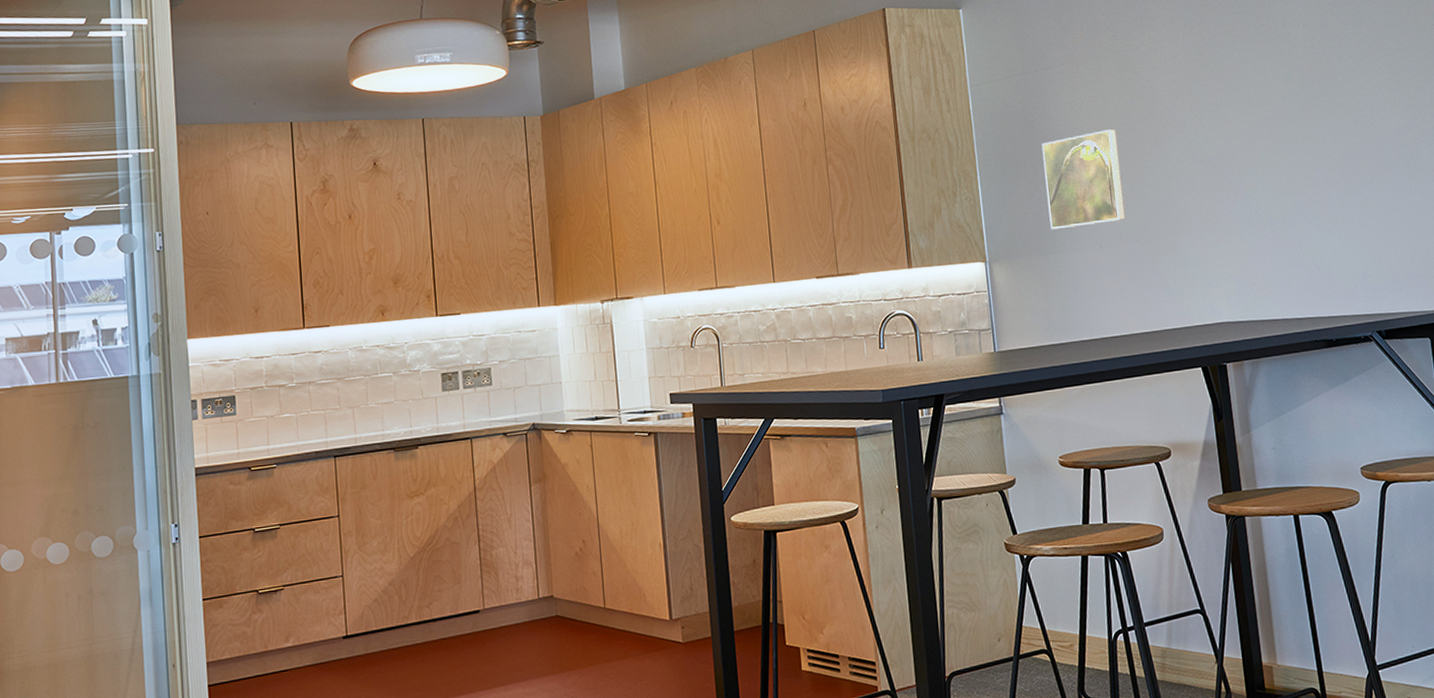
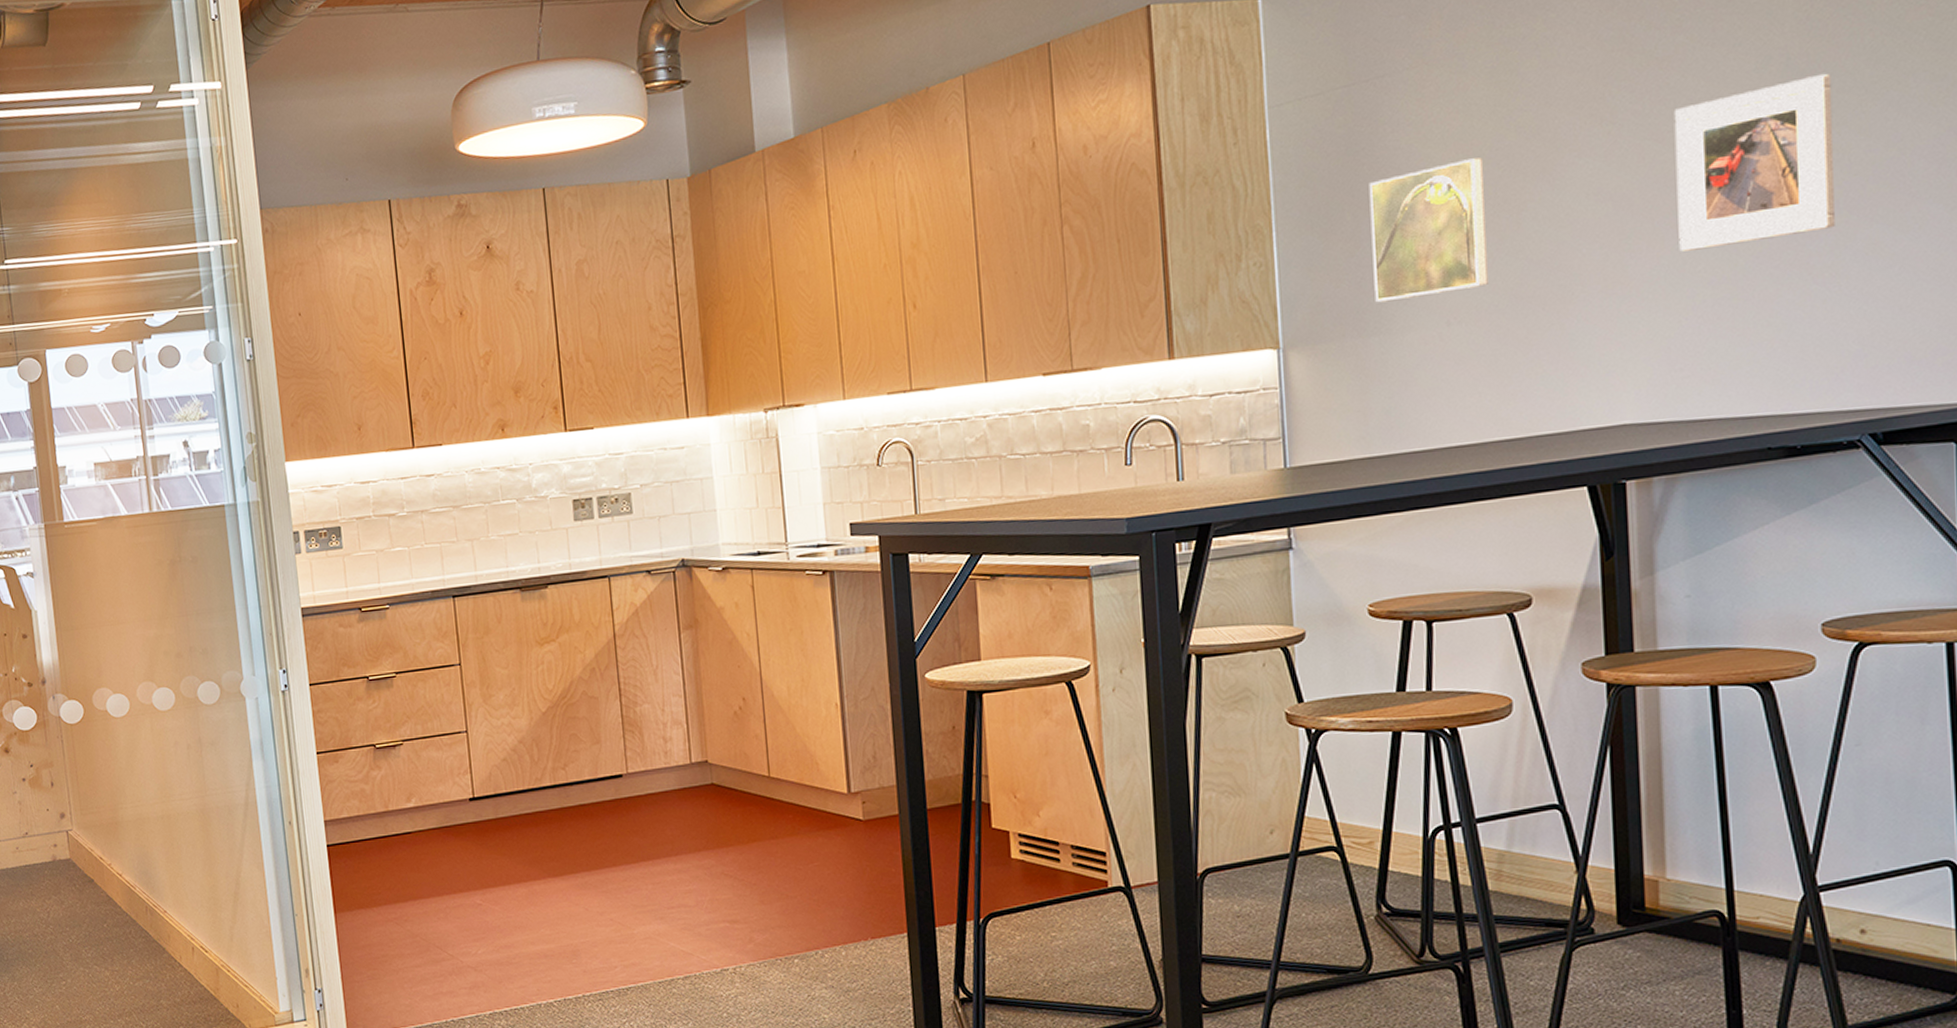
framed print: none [1236,83,1342,200] -> present [1673,73,1835,252]

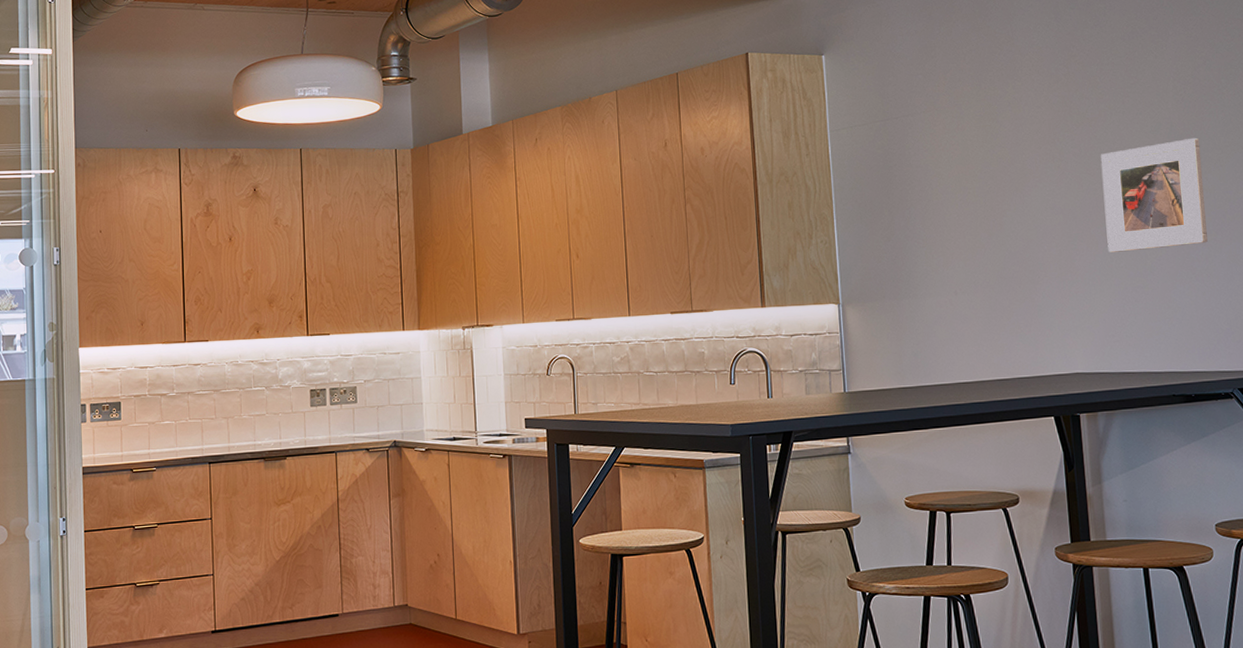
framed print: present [1369,157,1488,303] -> none [899,177,982,275]

